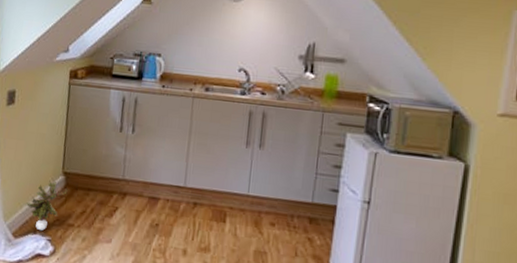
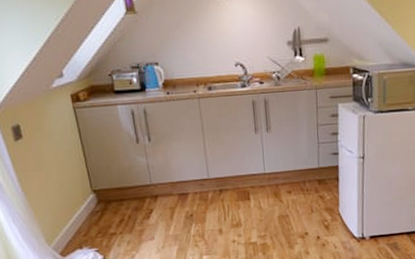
potted plant: present [25,181,68,231] -> none [64,200,102,246]

